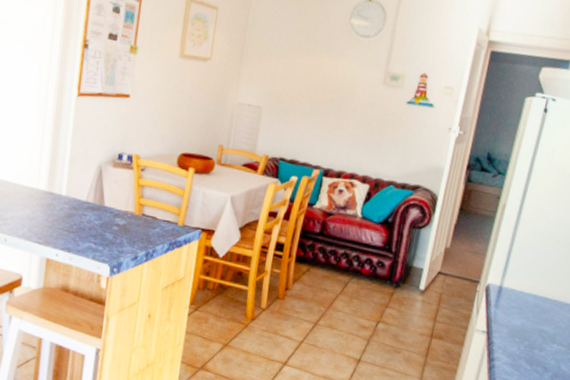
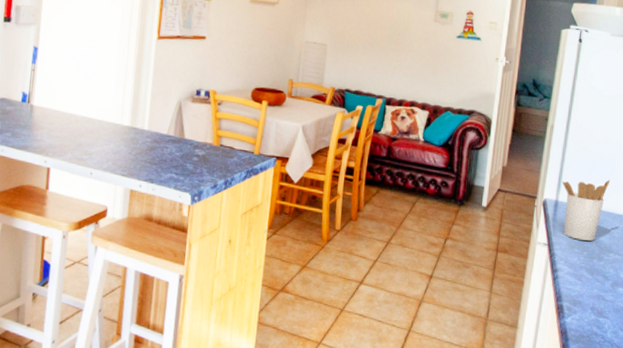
utensil holder: none [505,266,562,330] -> present [563,179,610,241]

